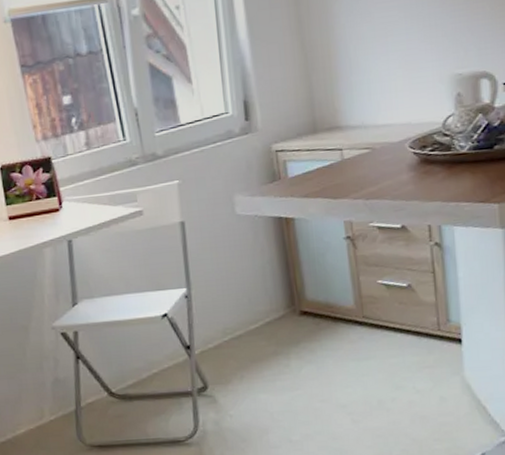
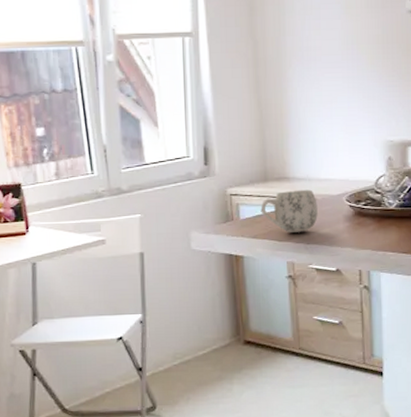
mug: none [311,138,377,188] -> present [260,189,318,232]

